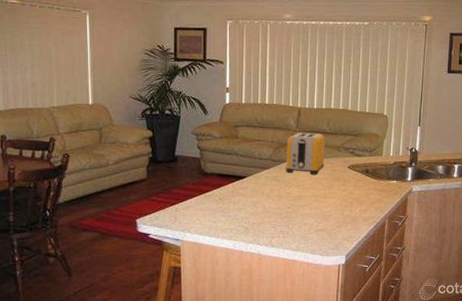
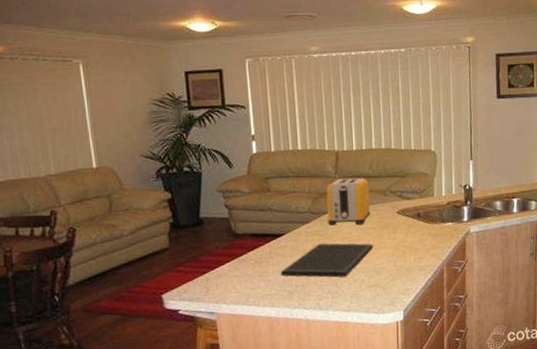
cutting board: none [239,187,324,220] -> present [280,243,373,278]

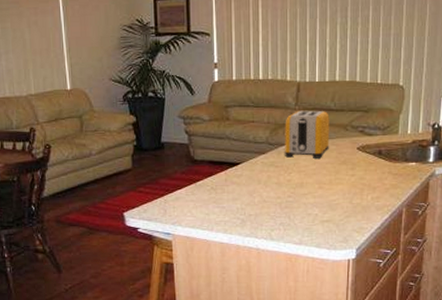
cutting board: present [280,243,373,278] -> none [234,174,330,210]

